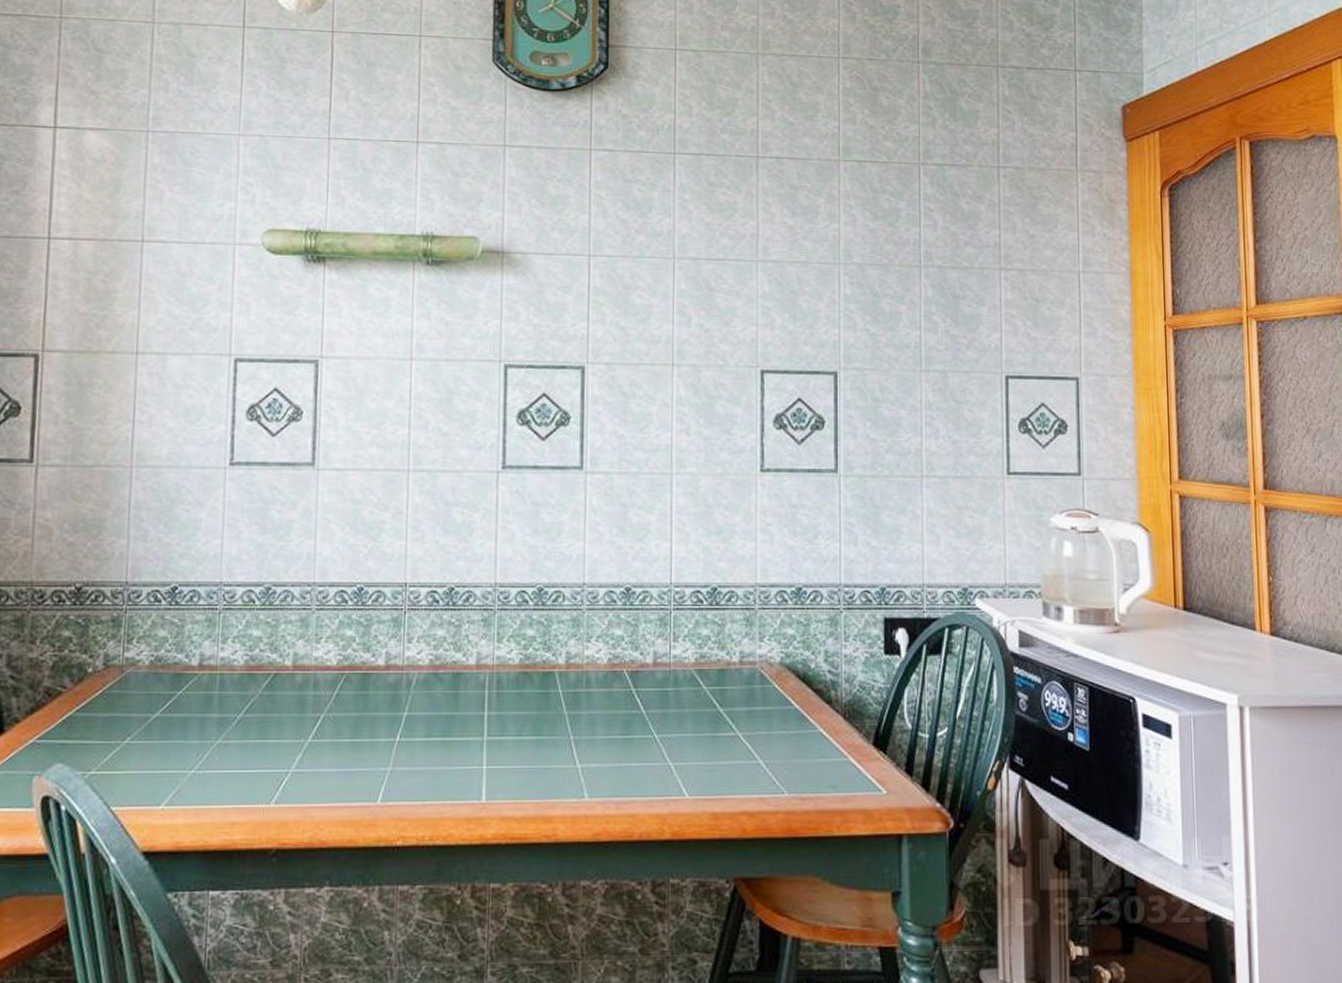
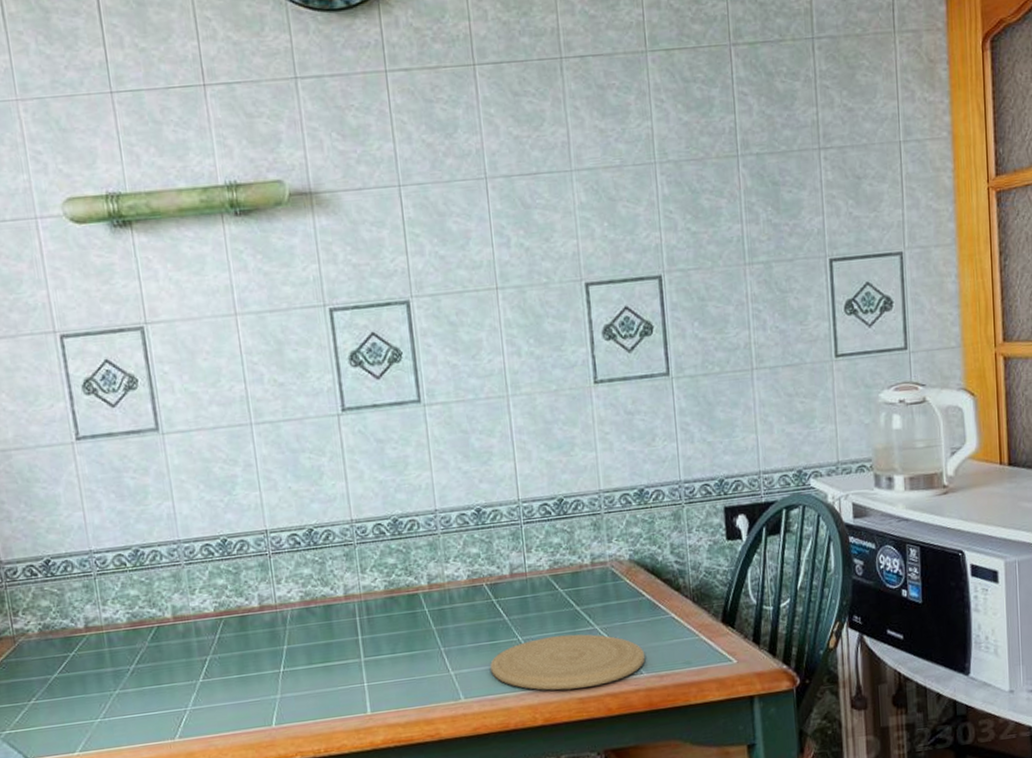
plate: none [621,738,788,801] -> present [490,634,646,691]

